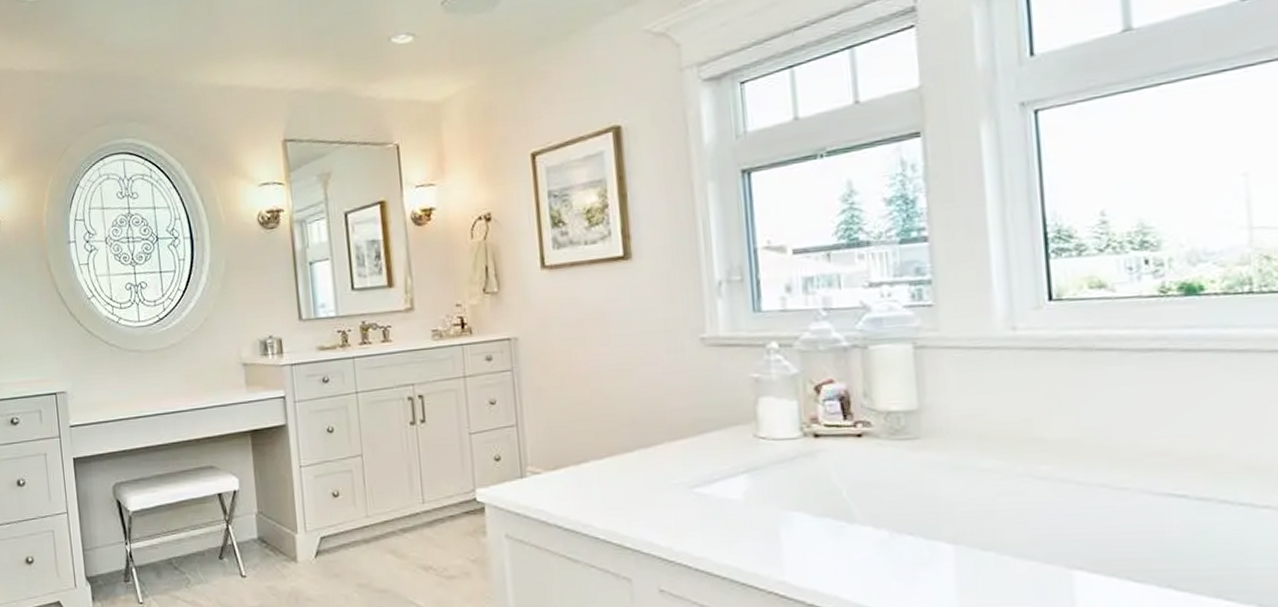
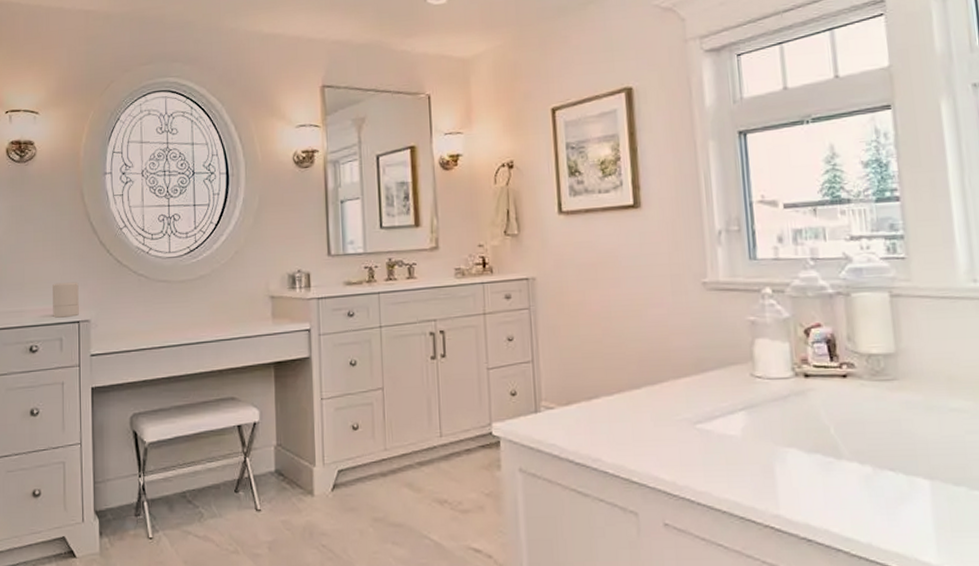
candle: none [27,353,55,390] -> present [53,282,79,318]

